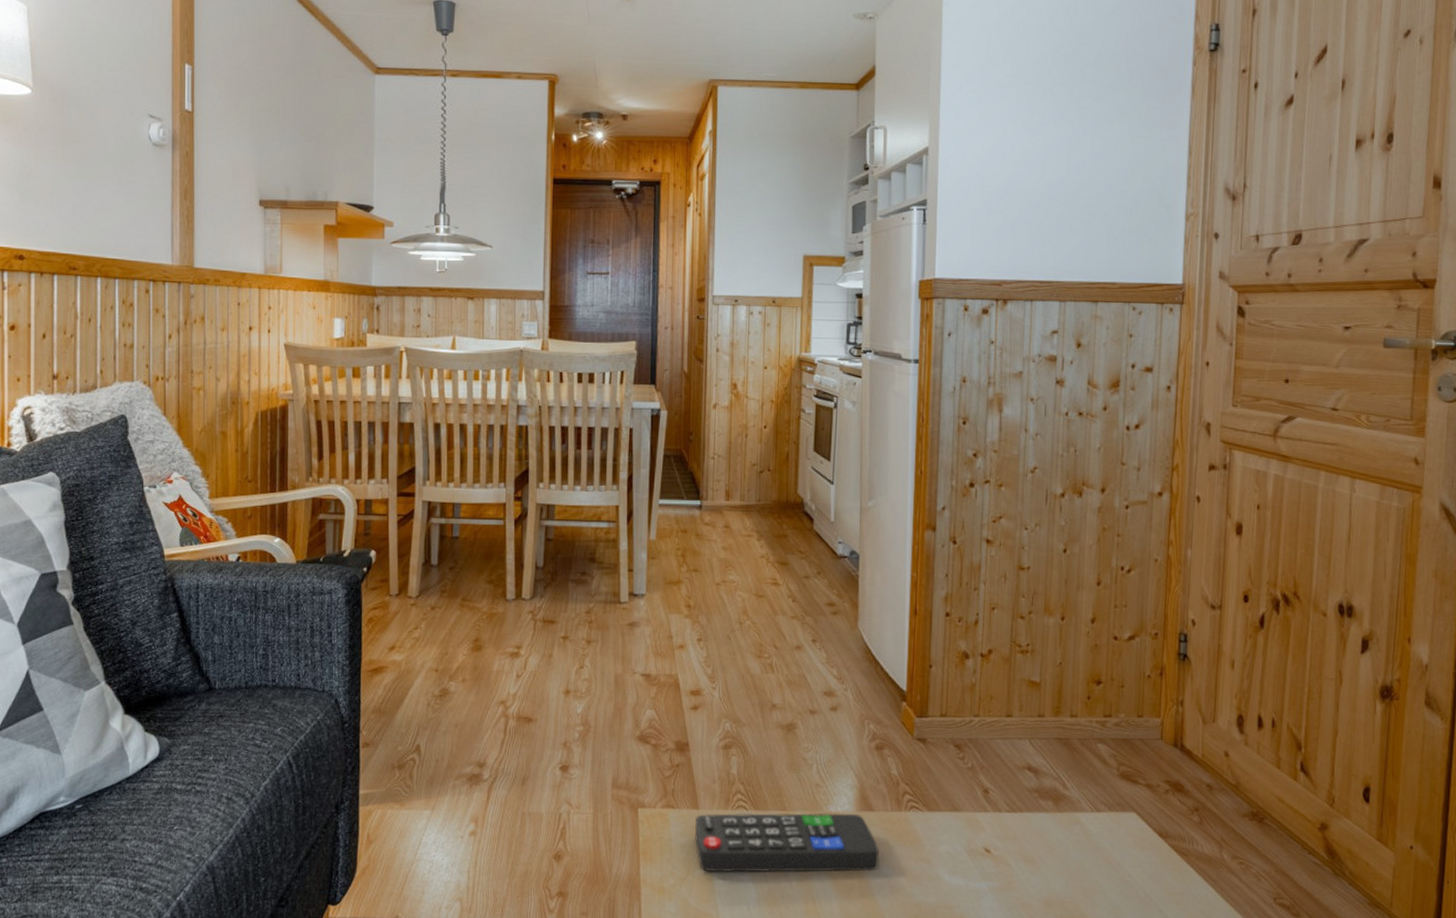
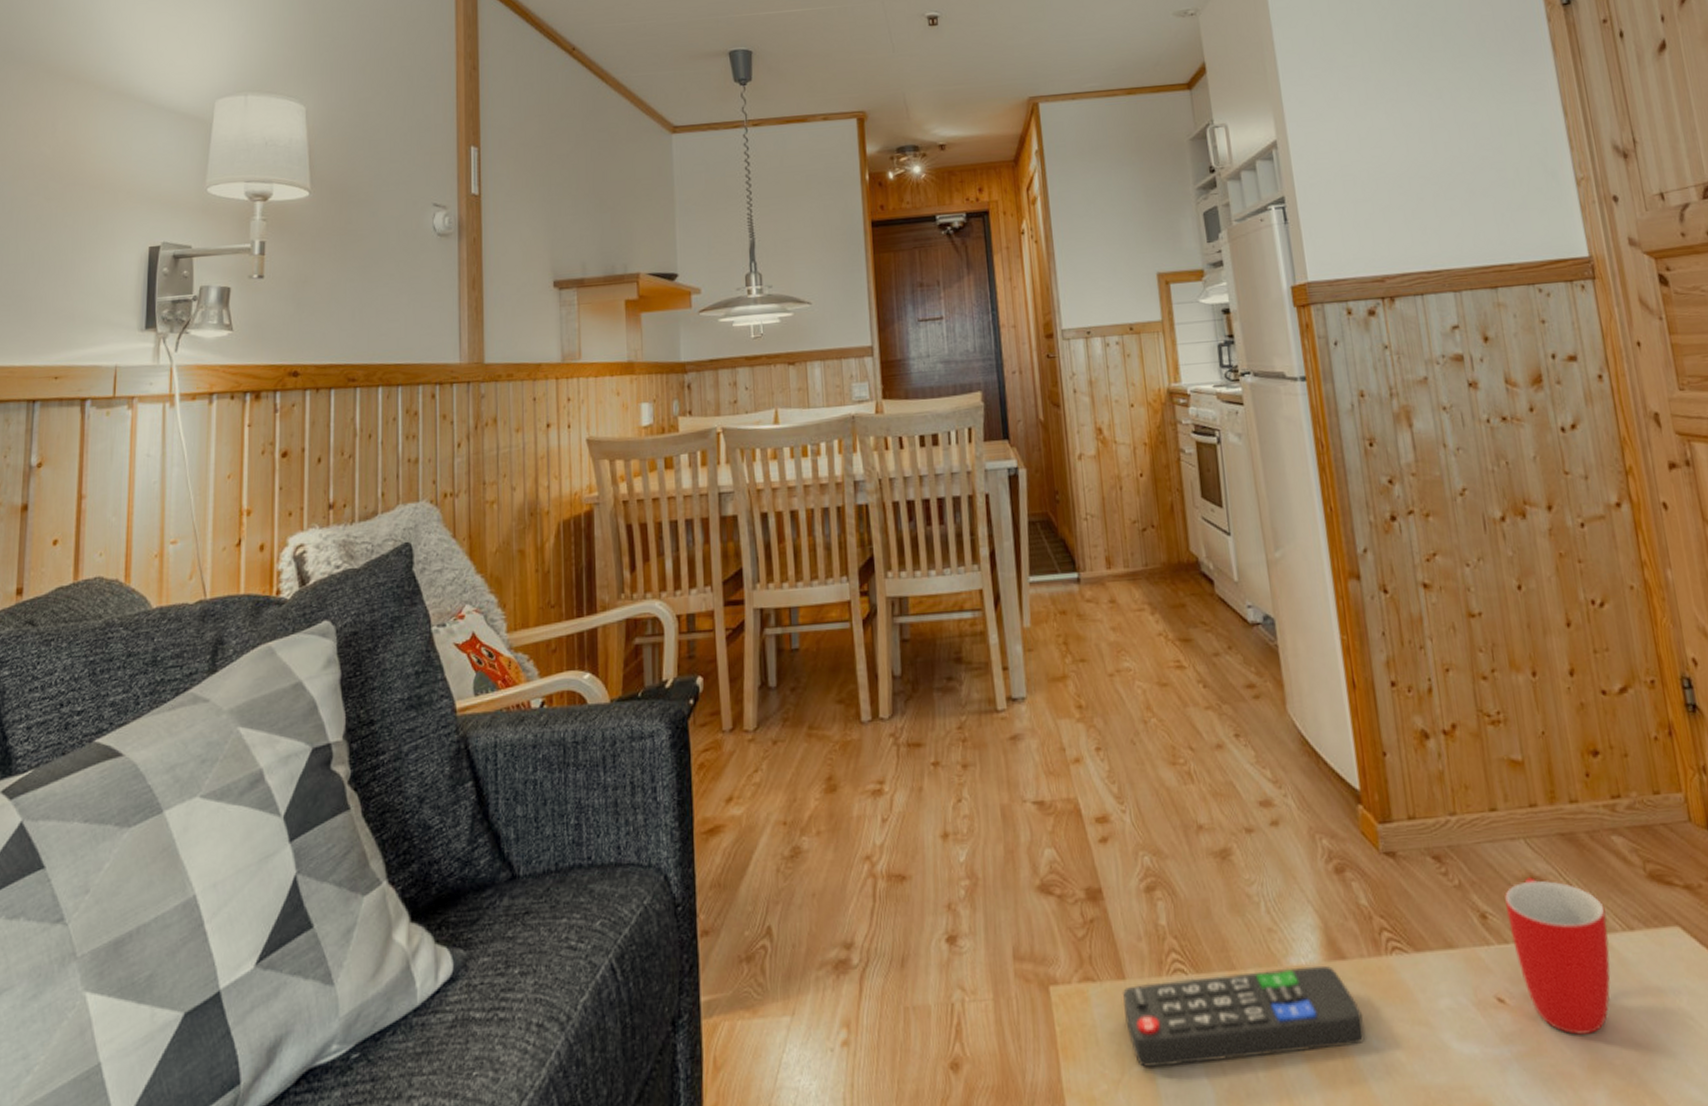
mug: none [1004,767,1081,880] -> present [1505,877,1611,1035]

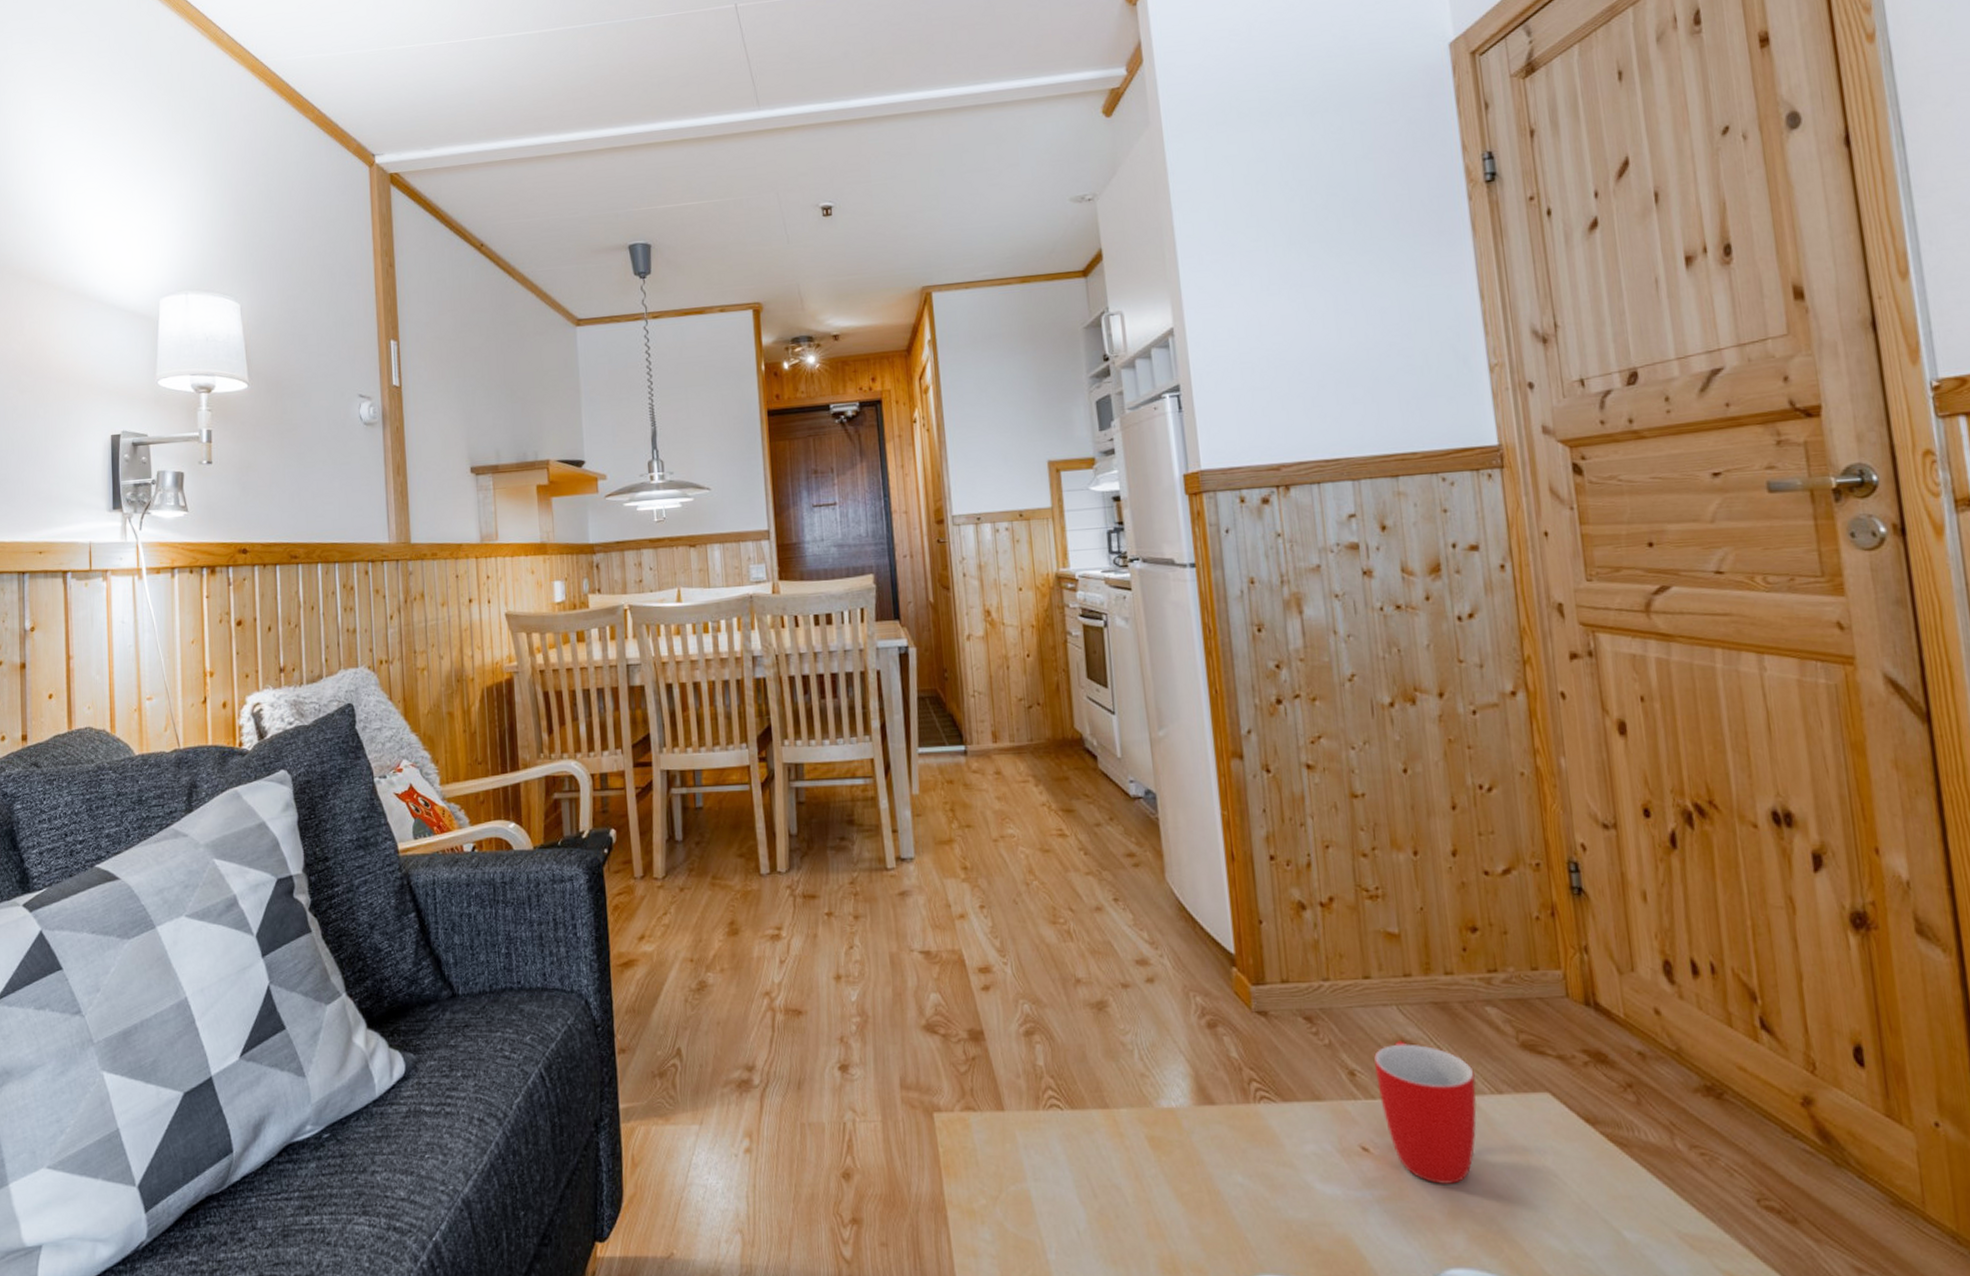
remote control: present [1123,965,1365,1068] -> none [1002,1109,1231,1188]

